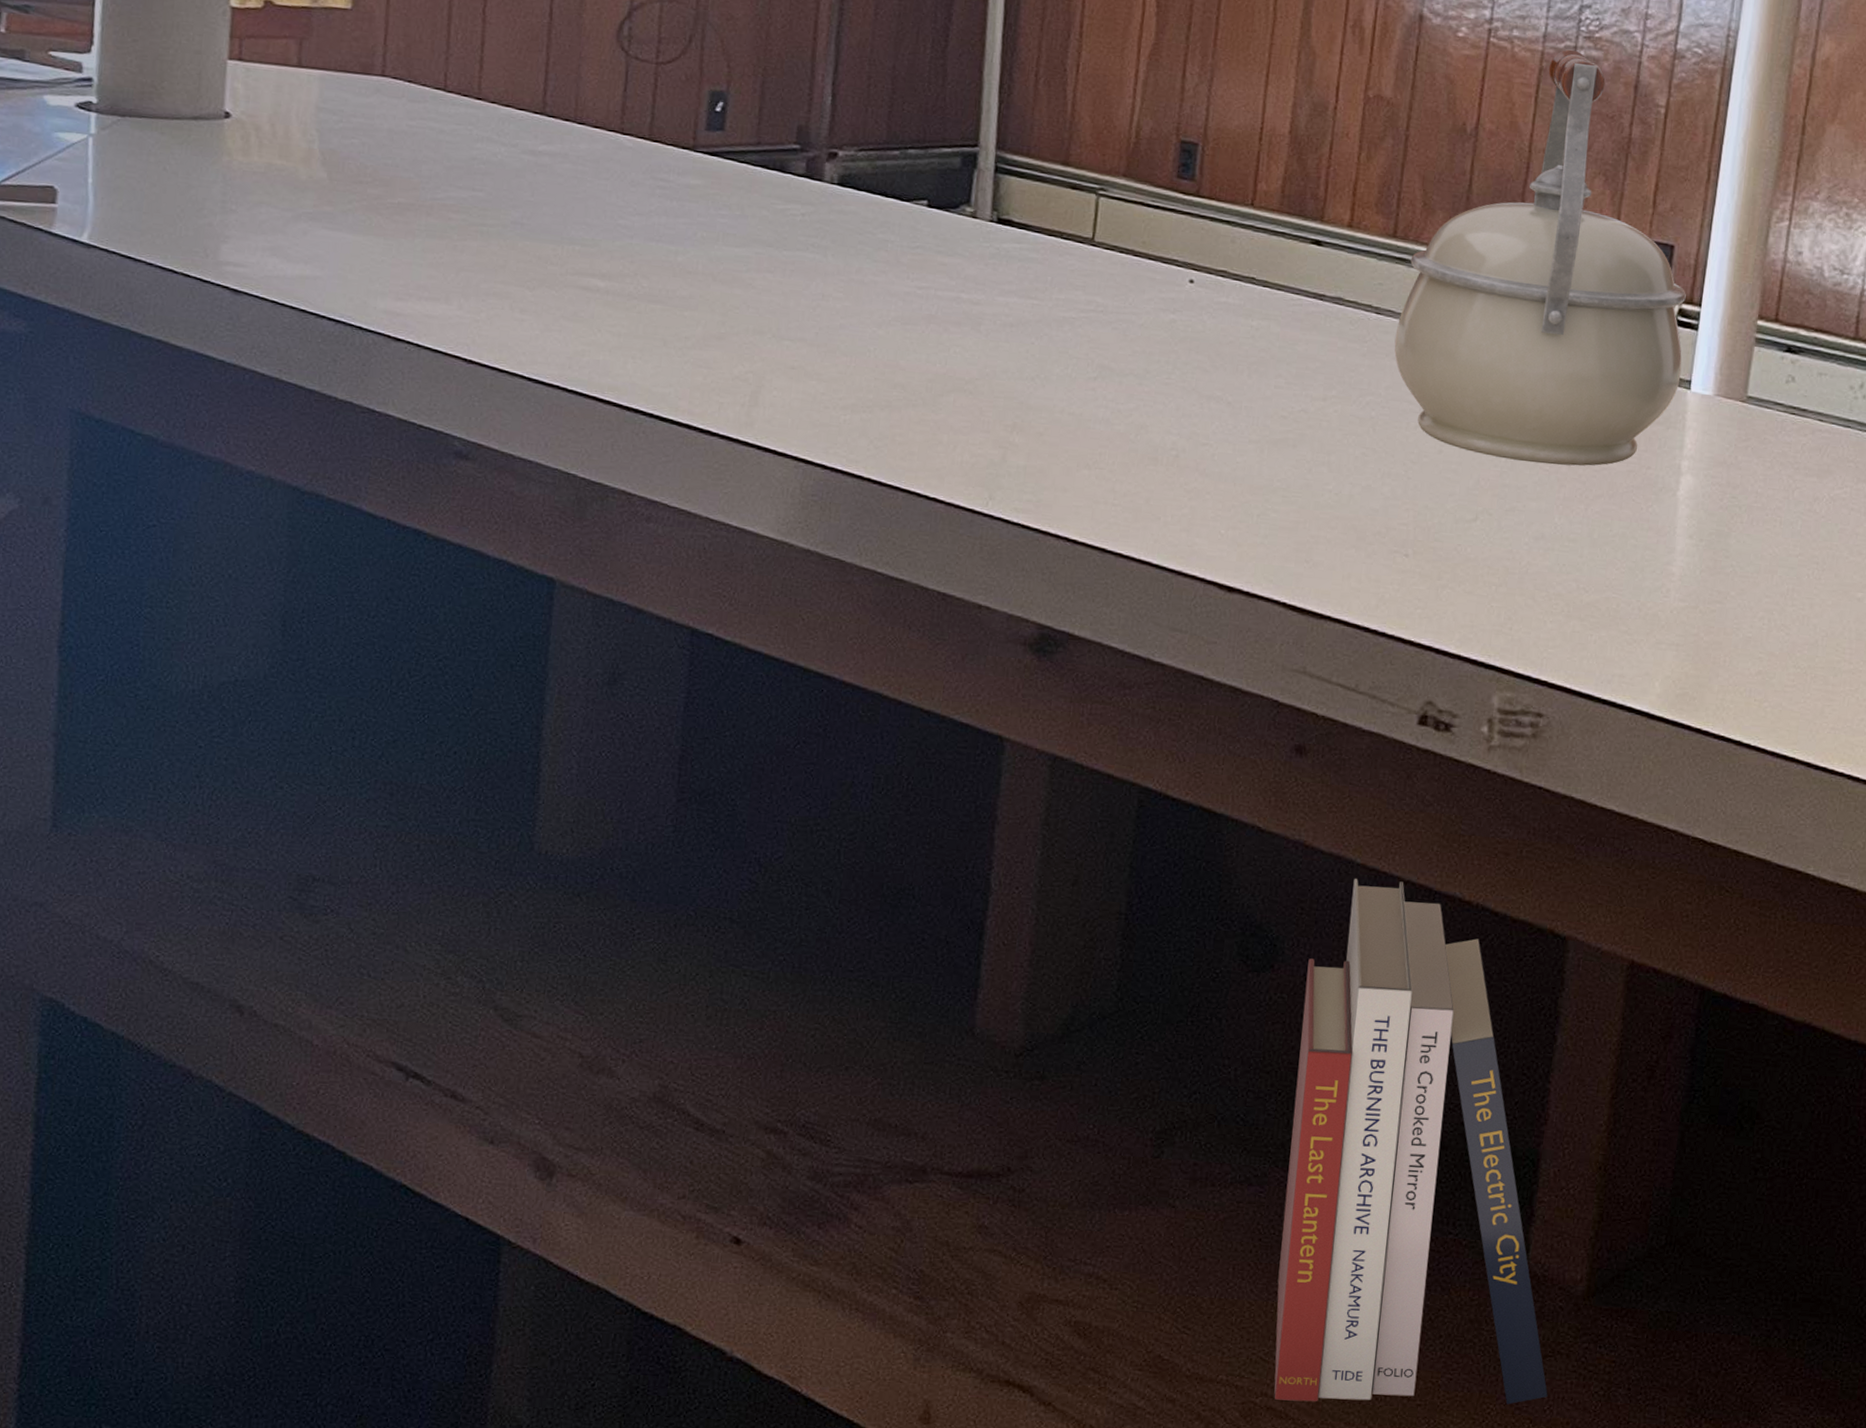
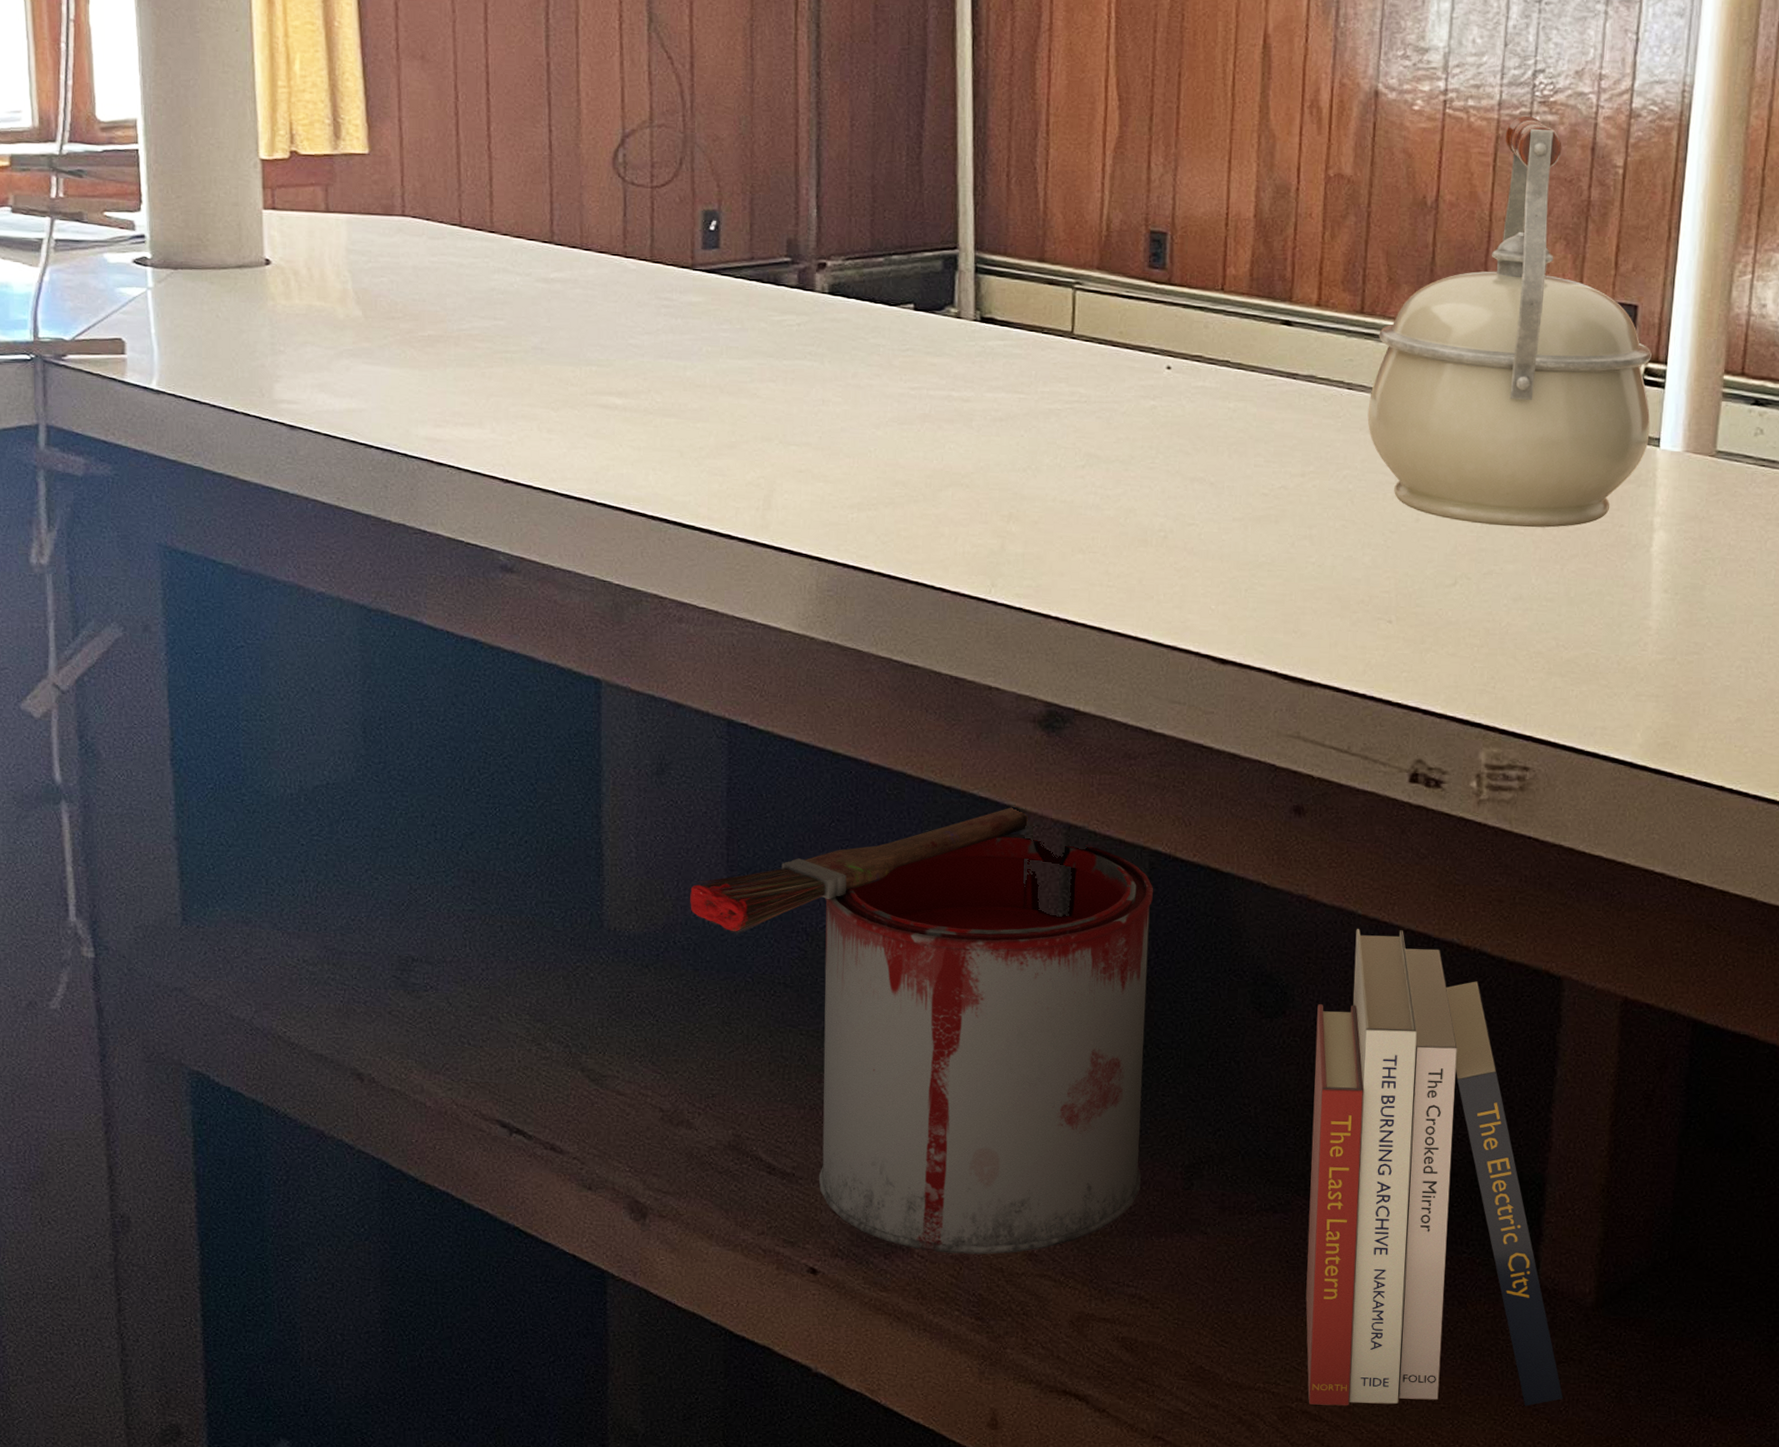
paint can: none [632,734,1141,1226] -> present [689,806,1153,1255]

